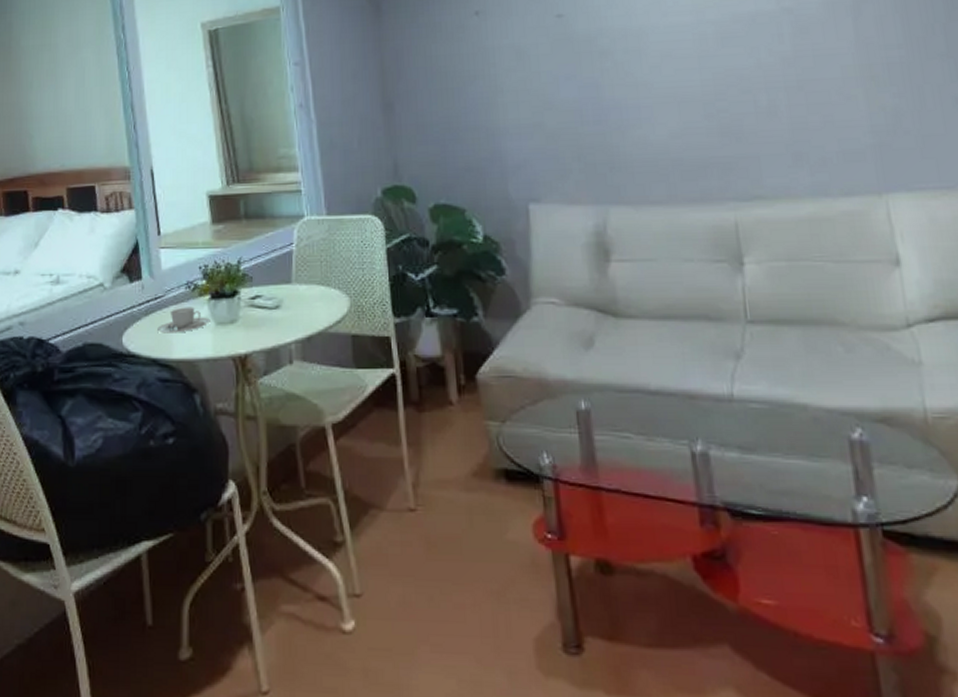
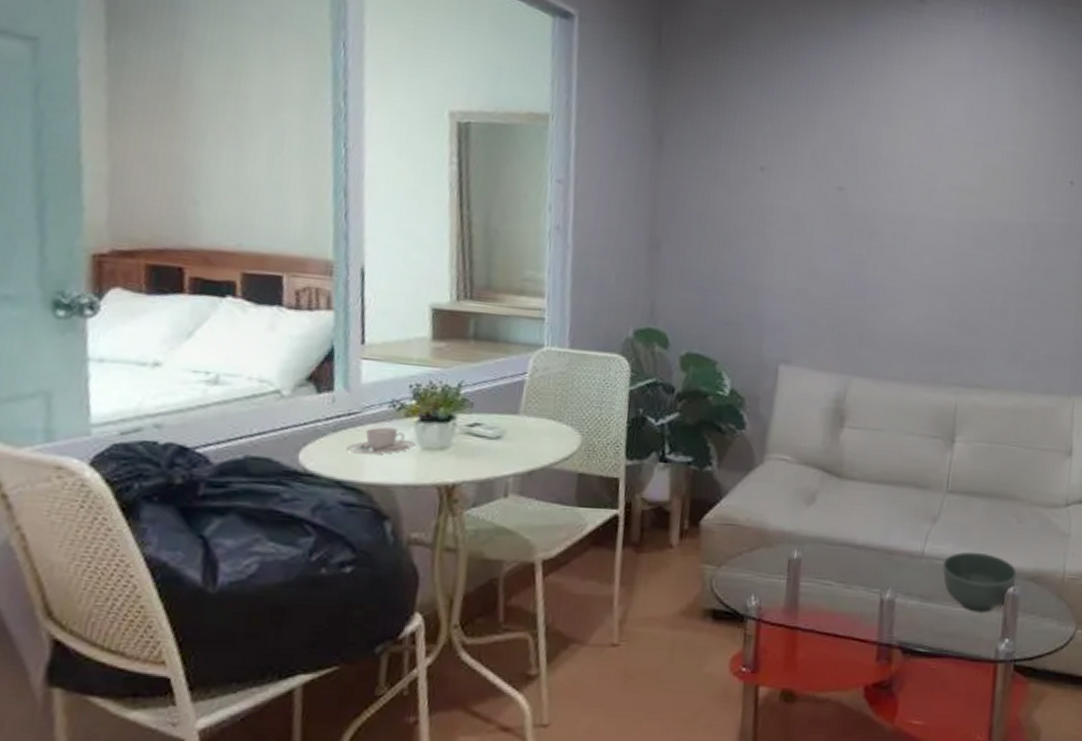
bowl: none [758,391,860,466] -> present [942,552,1017,614]

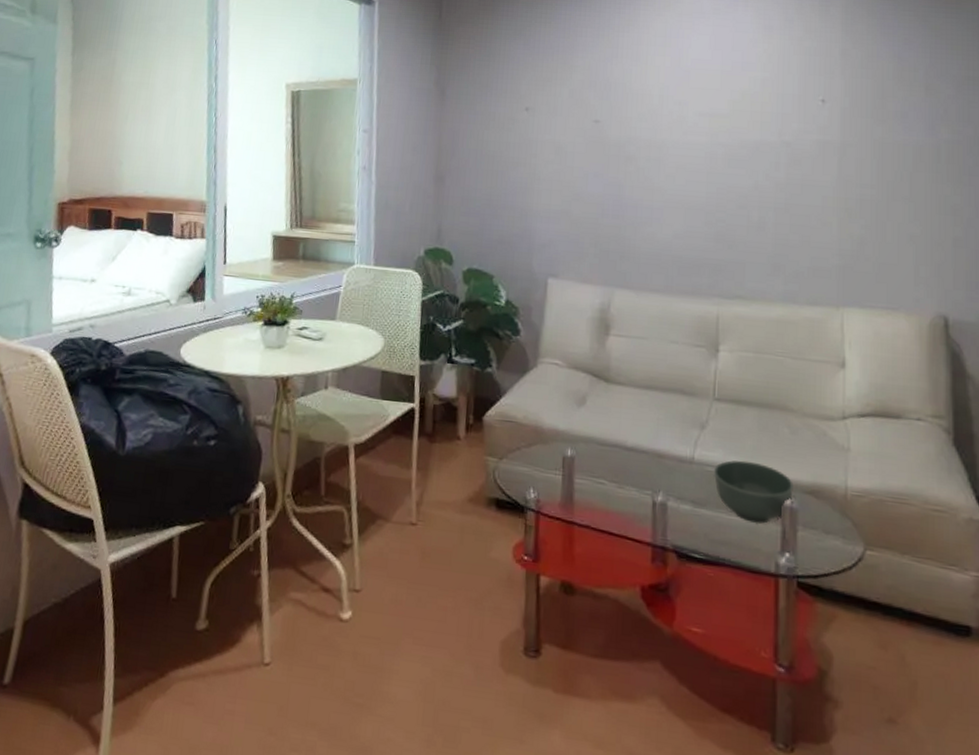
teacup: present [346,427,416,455] -> none [212,329,261,351]

